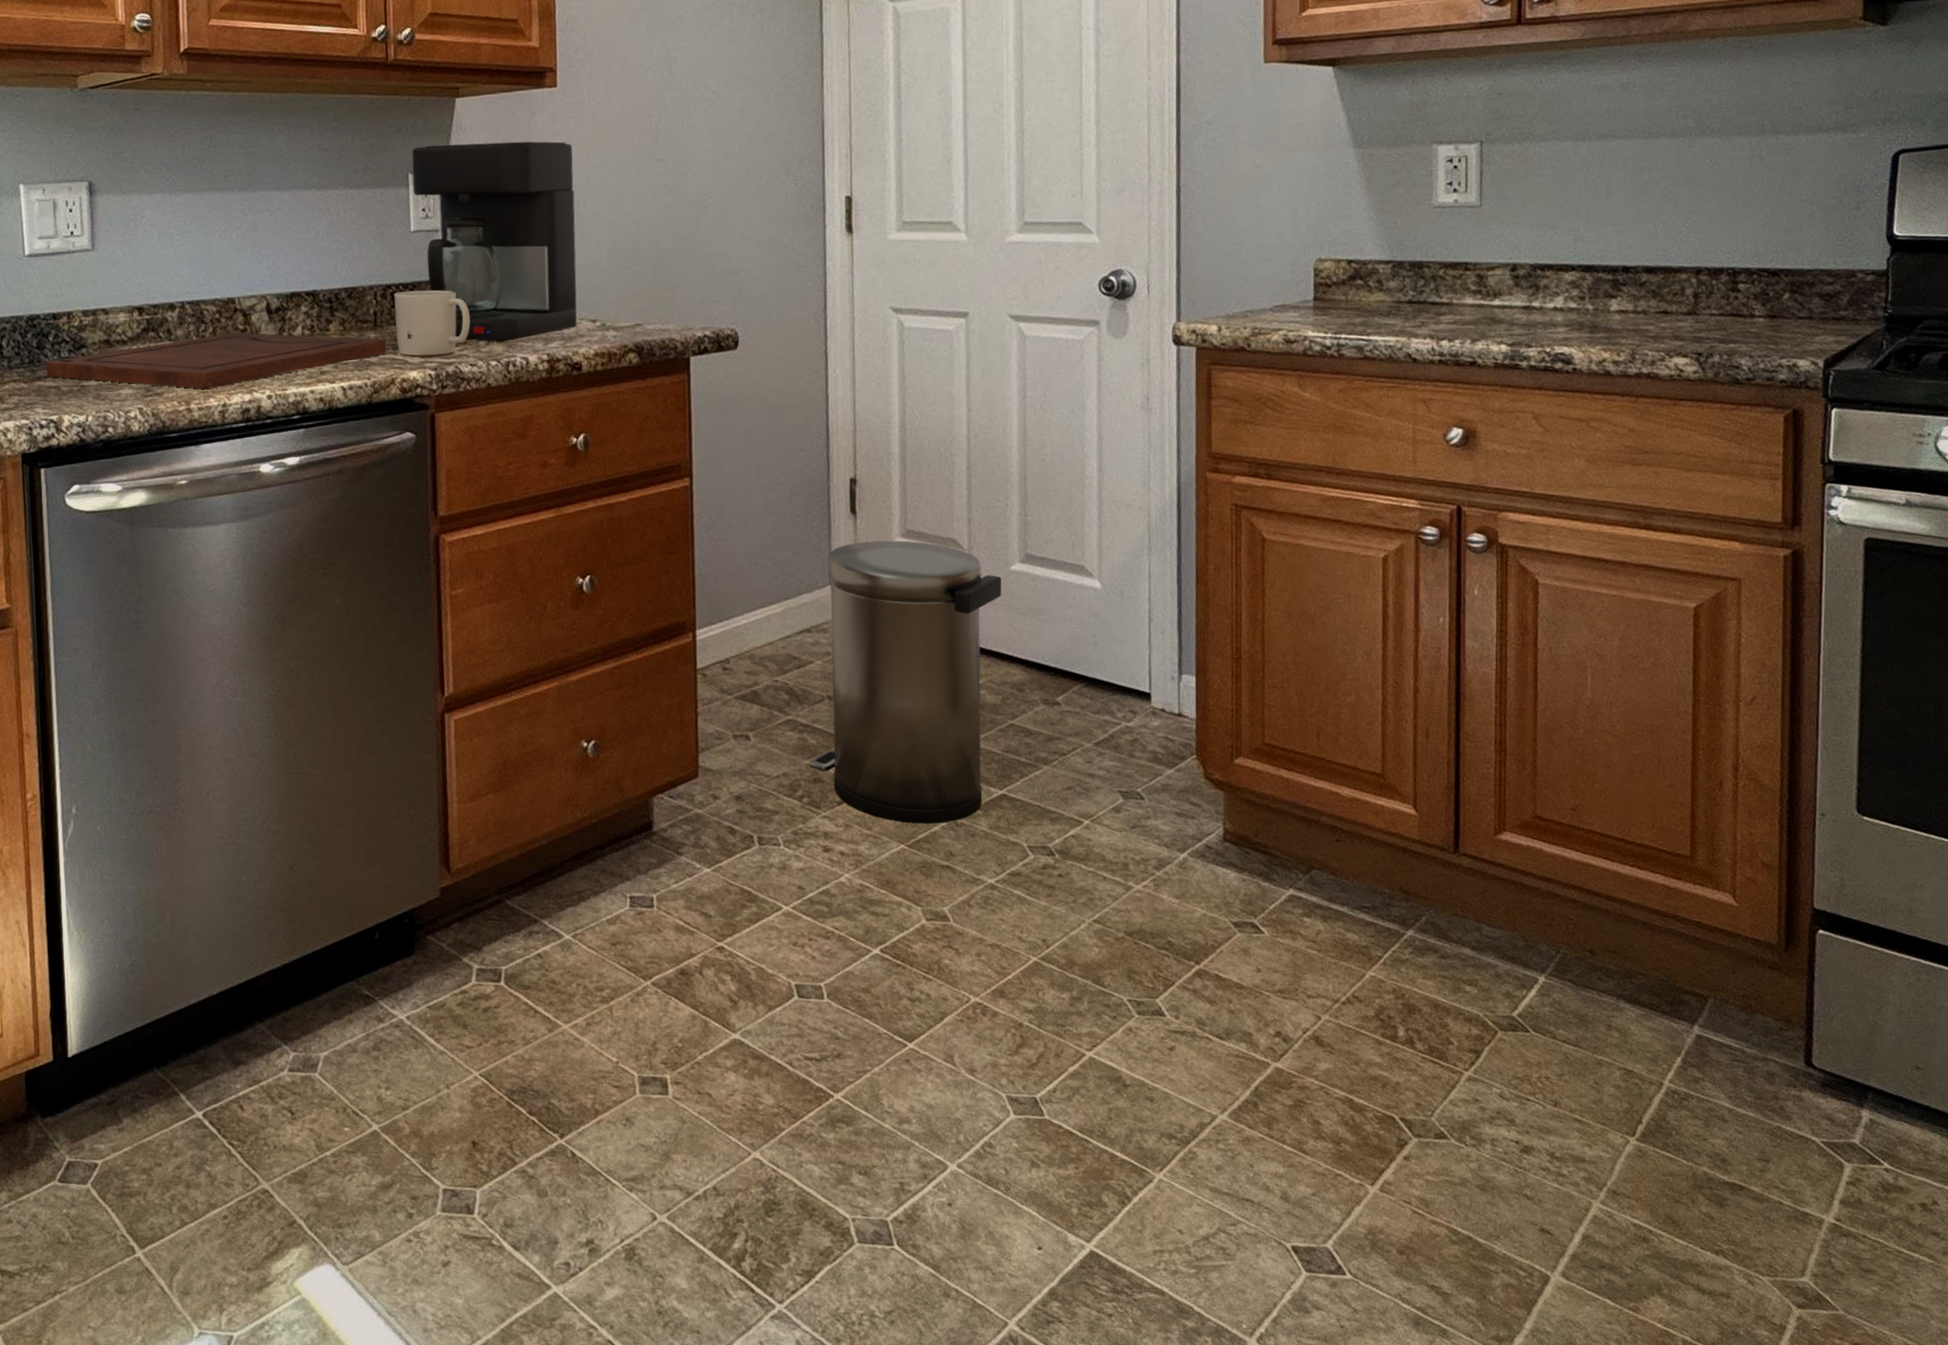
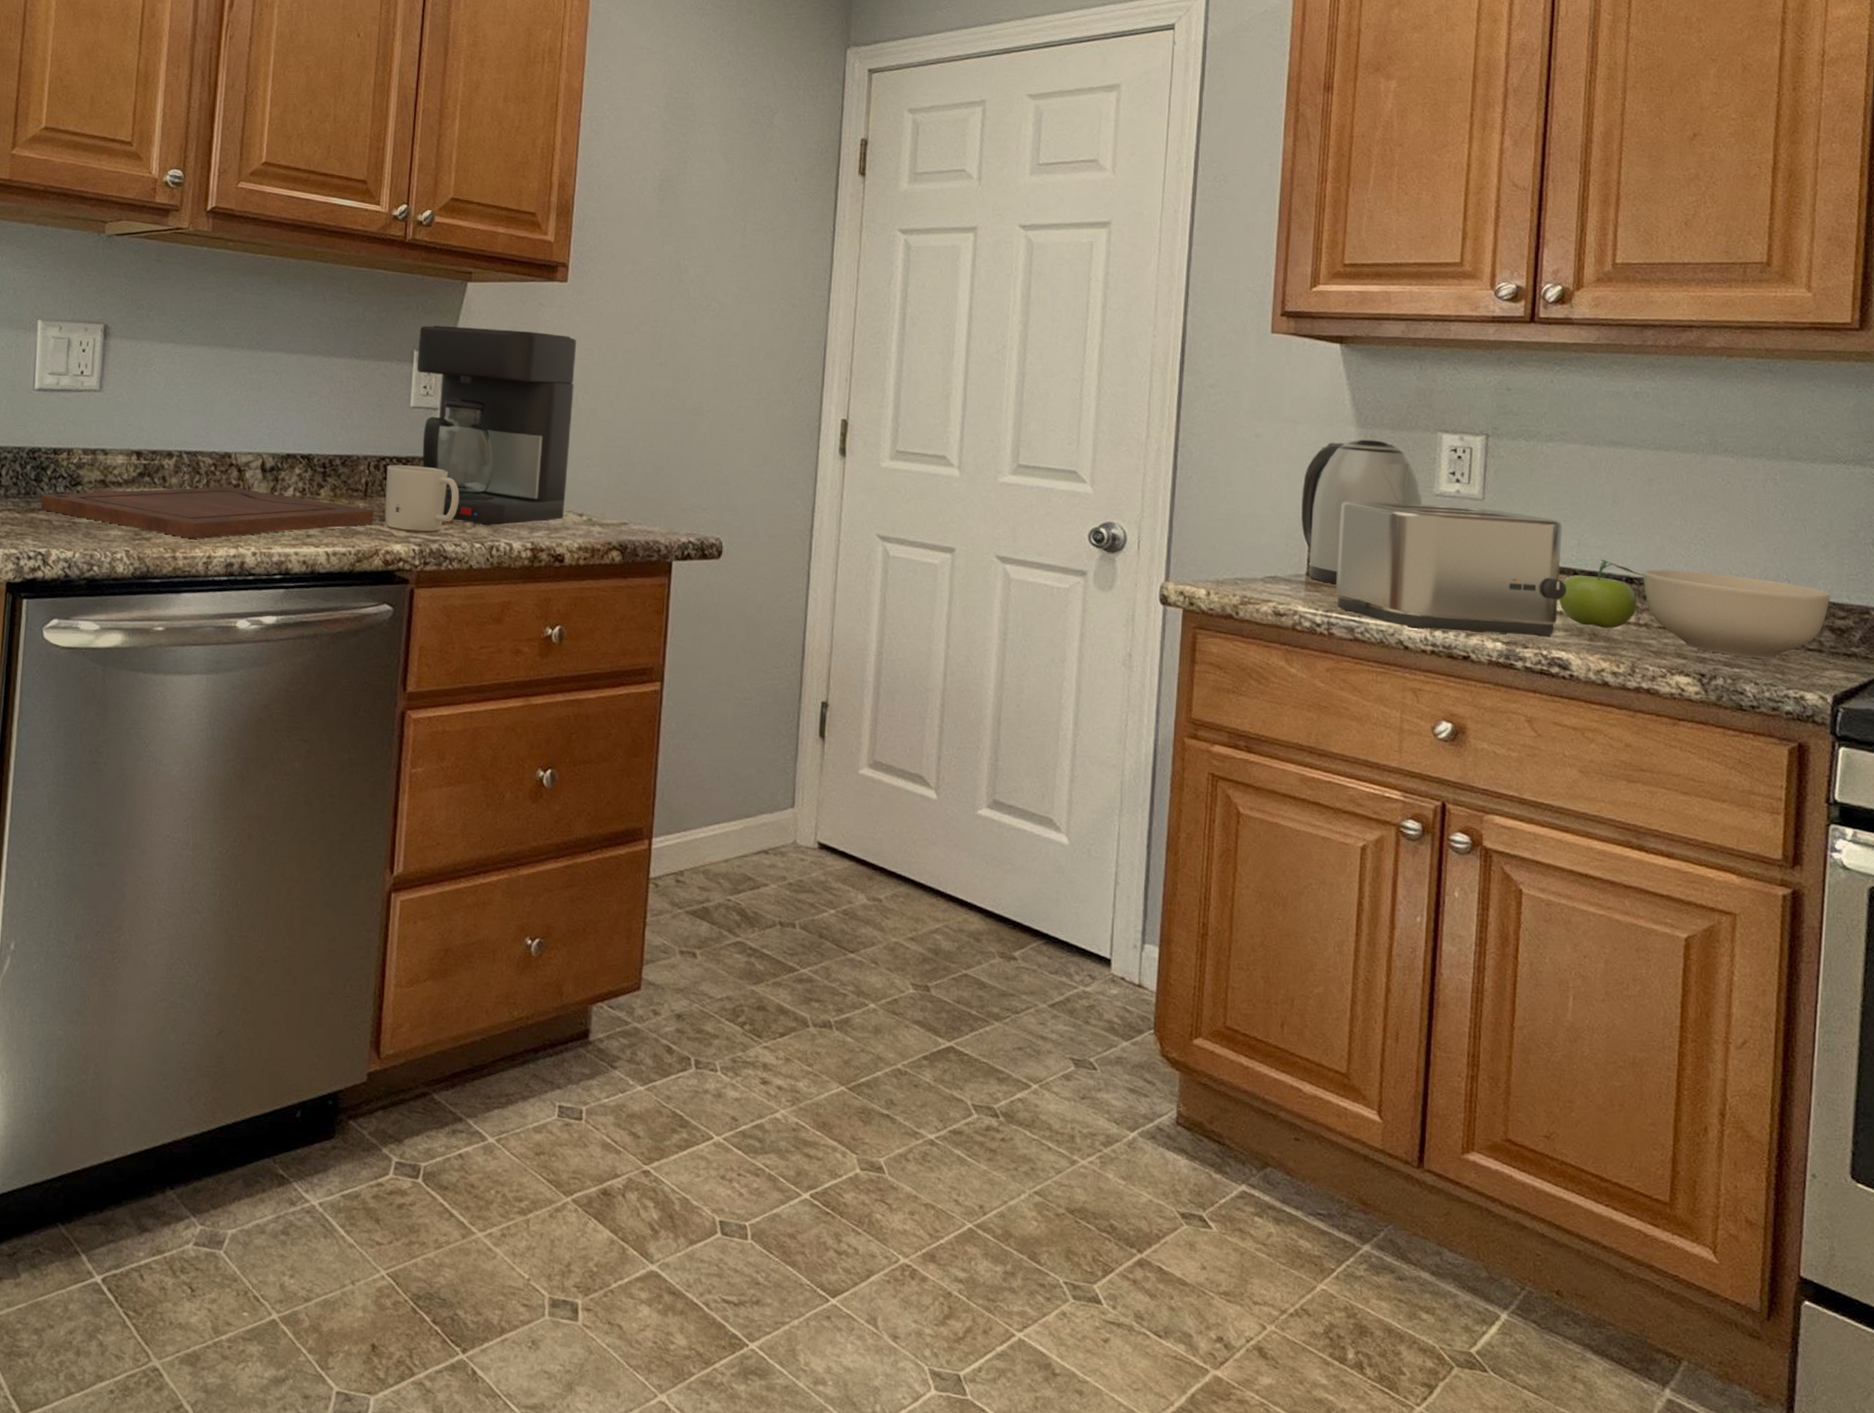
pedal bin: present [809,540,1002,824] -> none [754,767,967,1069]
kettle: none [1304,159,1423,306] -> present [1301,439,1423,585]
toaster: none [1342,215,1566,342] -> present [1335,500,1566,637]
fruit: none [1558,252,1639,319] -> present [1558,559,1644,628]
bowl: none [1637,253,1820,332] -> present [1642,569,1832,659]

